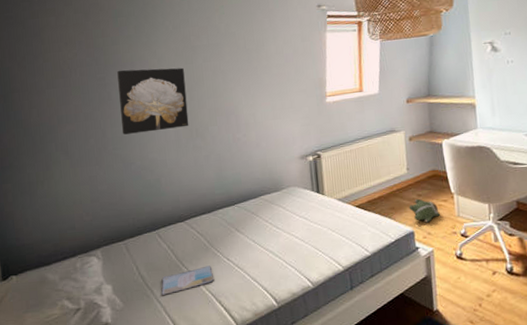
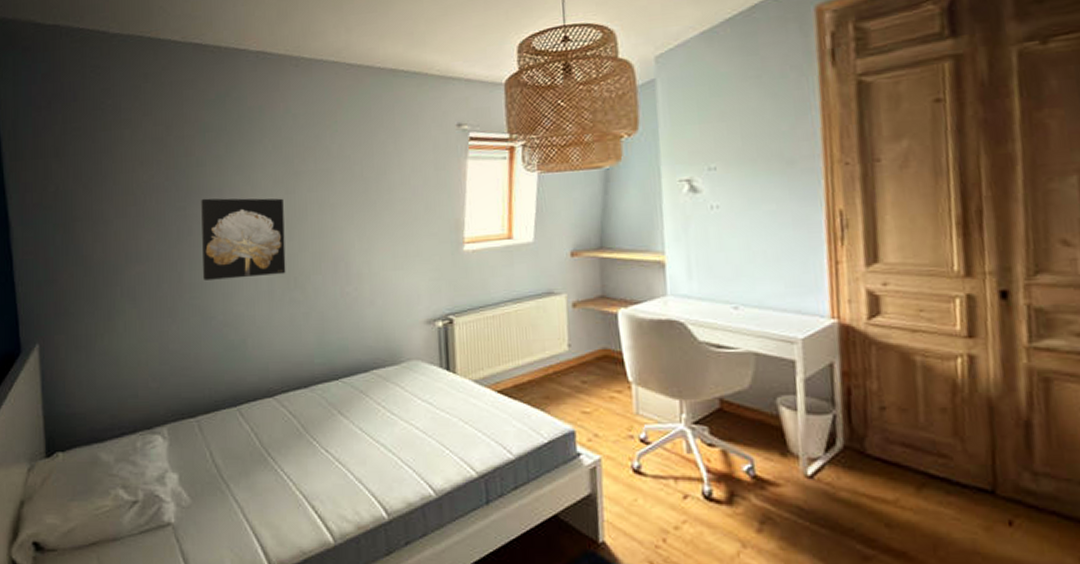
book: present [161,265,215,296] -> none [240,457,308,493]
plush toy: present [409,198,441,223] -> none [569,386,613,420]

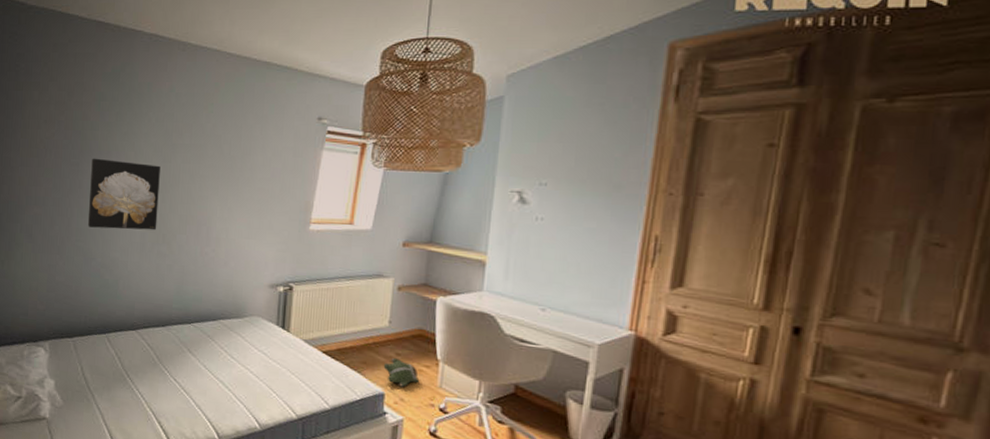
plush toy: none [569,386,613,420] -> present [383,357,420,387]

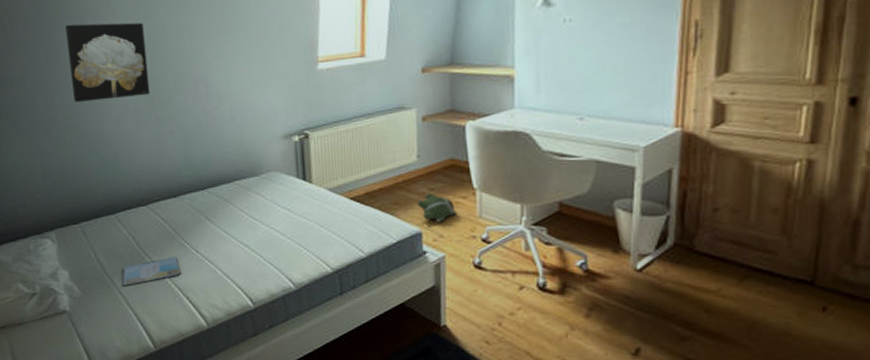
book: none [102,381,158,403] -> present [122,257,182,287]

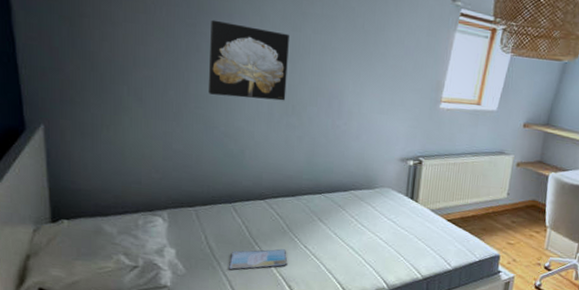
plush toy: present [417,193,458,223] -> none [500,224,530,250]

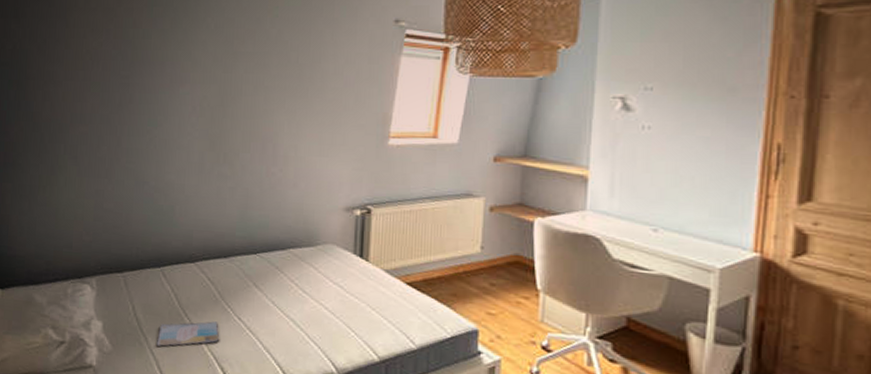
wall art: present [207,19,289,101] -> none [139,69,220,149]

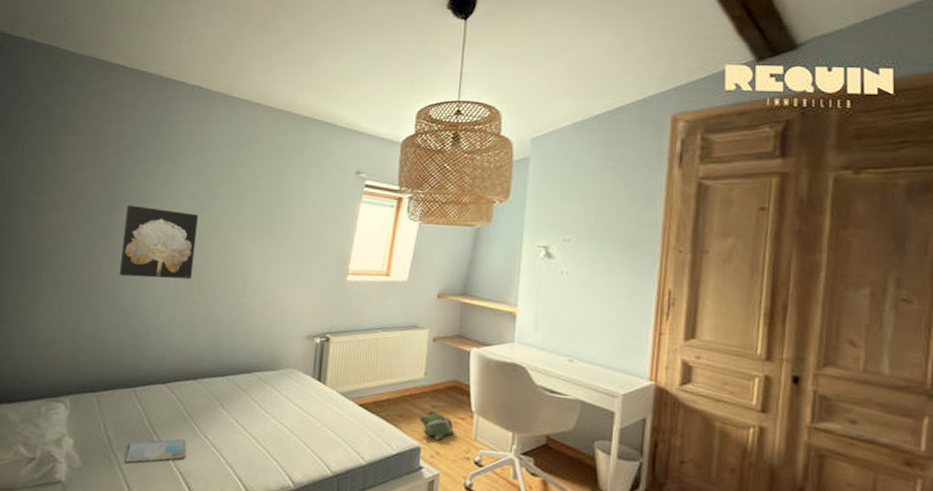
wall art: none [139,69,220,149] -> present [119,205,198,280]
plush toy: none [476,288,518,323] -> present [419,409,455,441]

